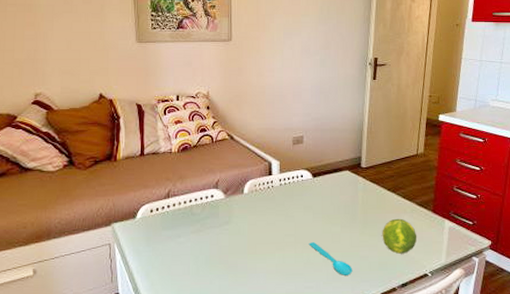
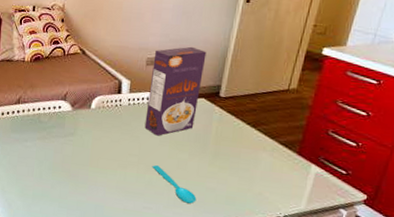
cereal box: none [297,123,345,213] -> present [144,46,207,136]
fruit: present [382,218,417,254] -> none [233,155,275,193]

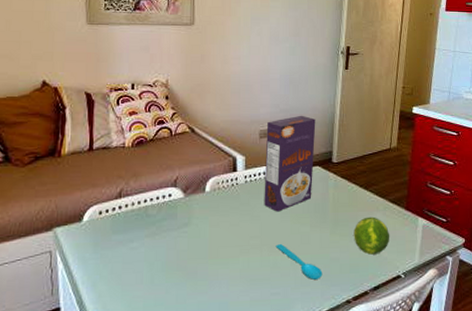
fruit: none [233,155,275,193] -> present [353,216,390,255]

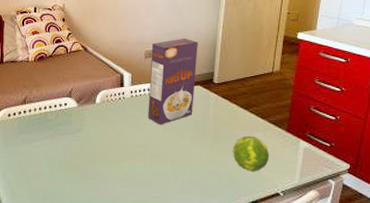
spoon: present [275,244,323,280] -> none [158,154,202,189]

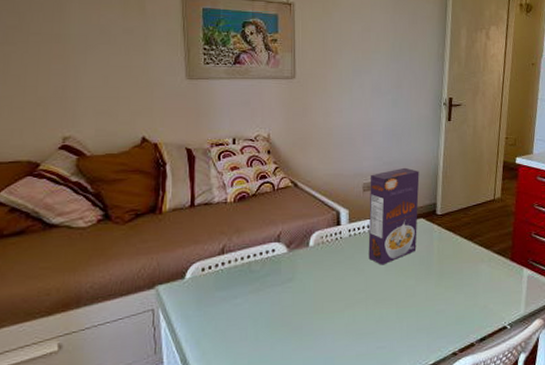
fruit: present [233,136,270,171] -> none [459,268,496,306]

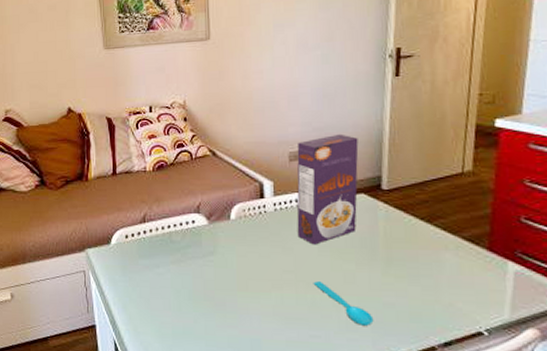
spoon: none [380,297,429,333] -> present [313,281,374,326]

